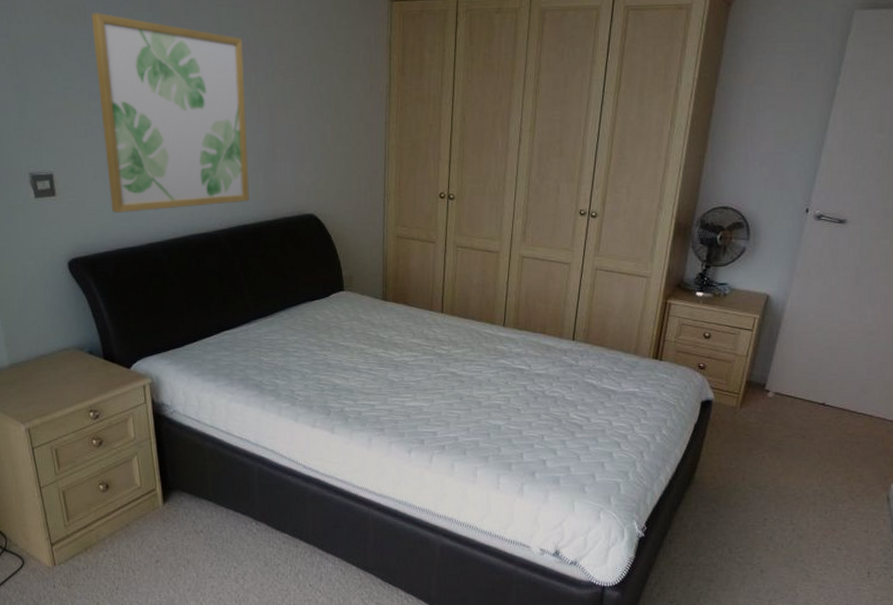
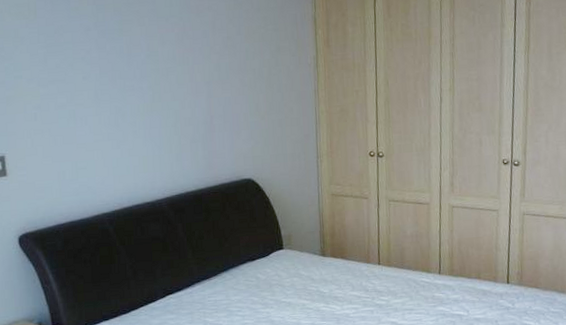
wall art: present [91,12,251,213] -> none [41,8,191,188]

